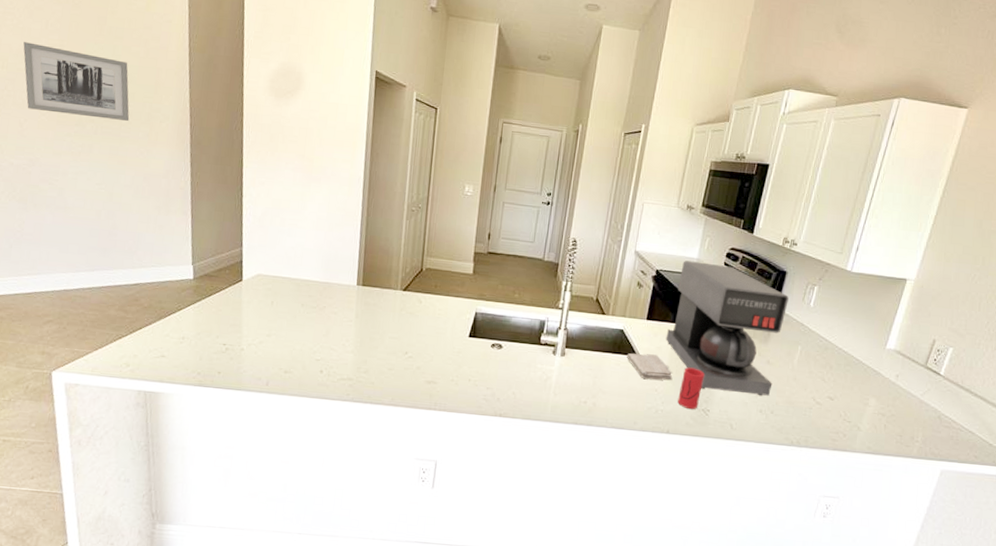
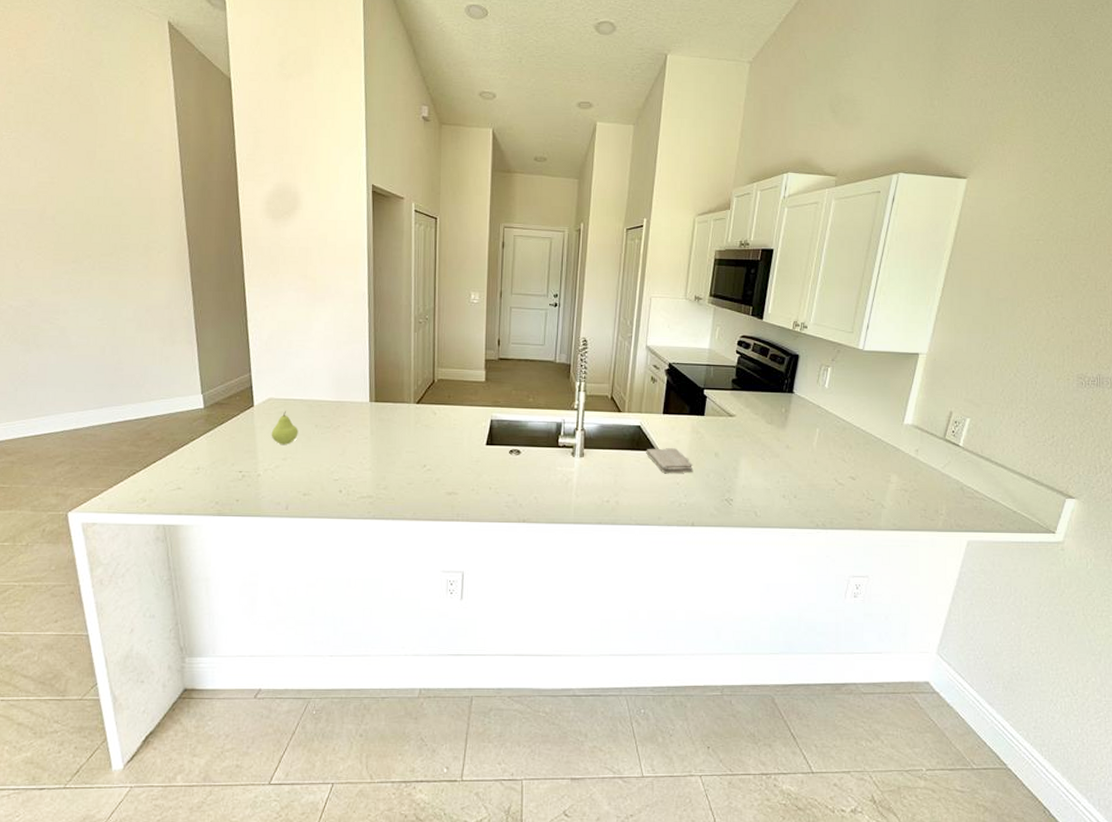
wall art: present [23,42,130,121] -> none [13,182,127,254]
fruit: none [257,287,285,321] -> present [271,410,298,444]
coffee maker: present [666,260,789,396] -> none [683,352,803,482]
cup: present [678,367,705,409] -> none [700,458,725,500]

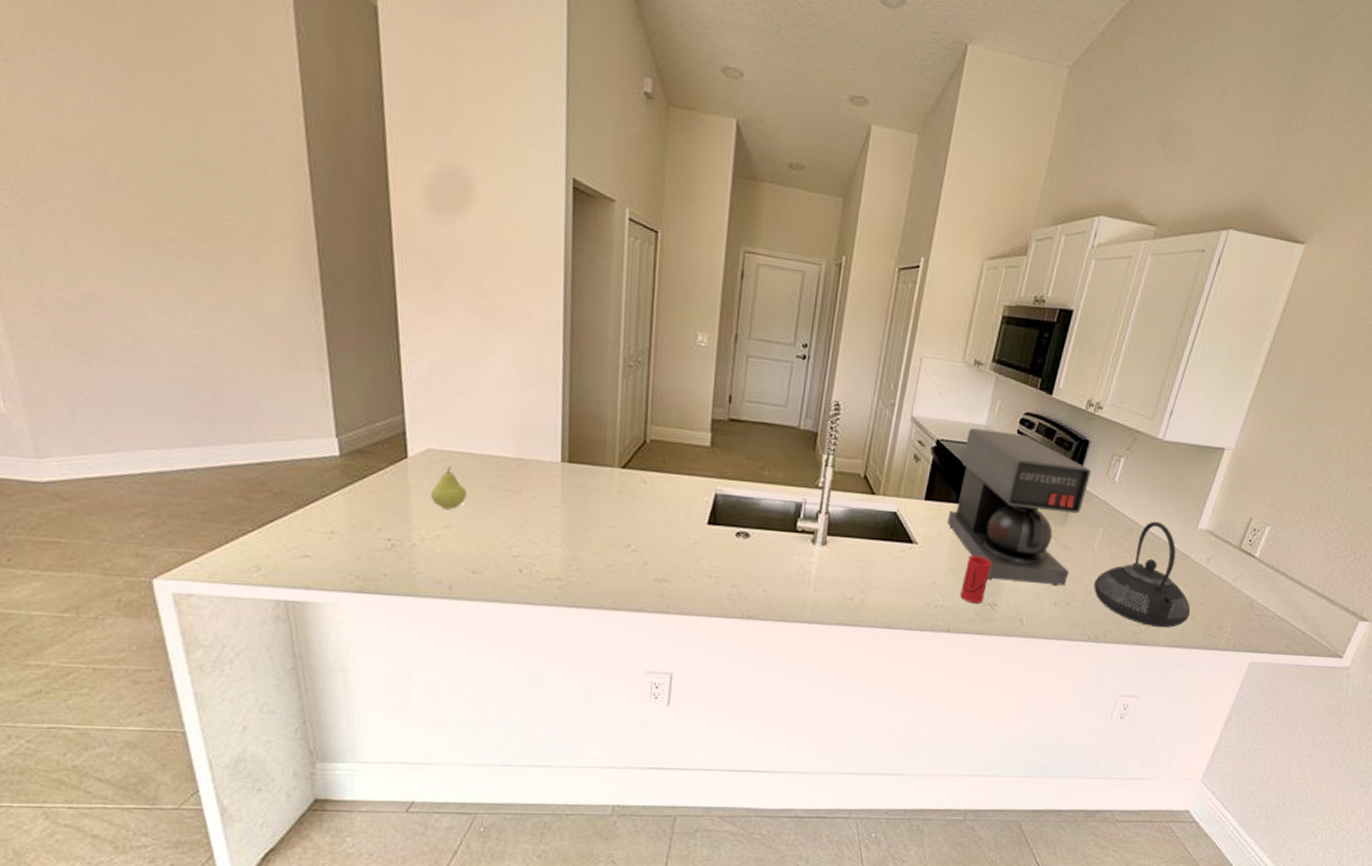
washcloth: present [646,448,694,474] -> none [901,540,955,571]
coffee maker: none [683,352,803,482] -> present [947,428,1091,587]
cup: none [700,458,725,500] -> present [960,555,992,603]
teapot: none [817,420,907,514] -> present [1093,521,1191,628]

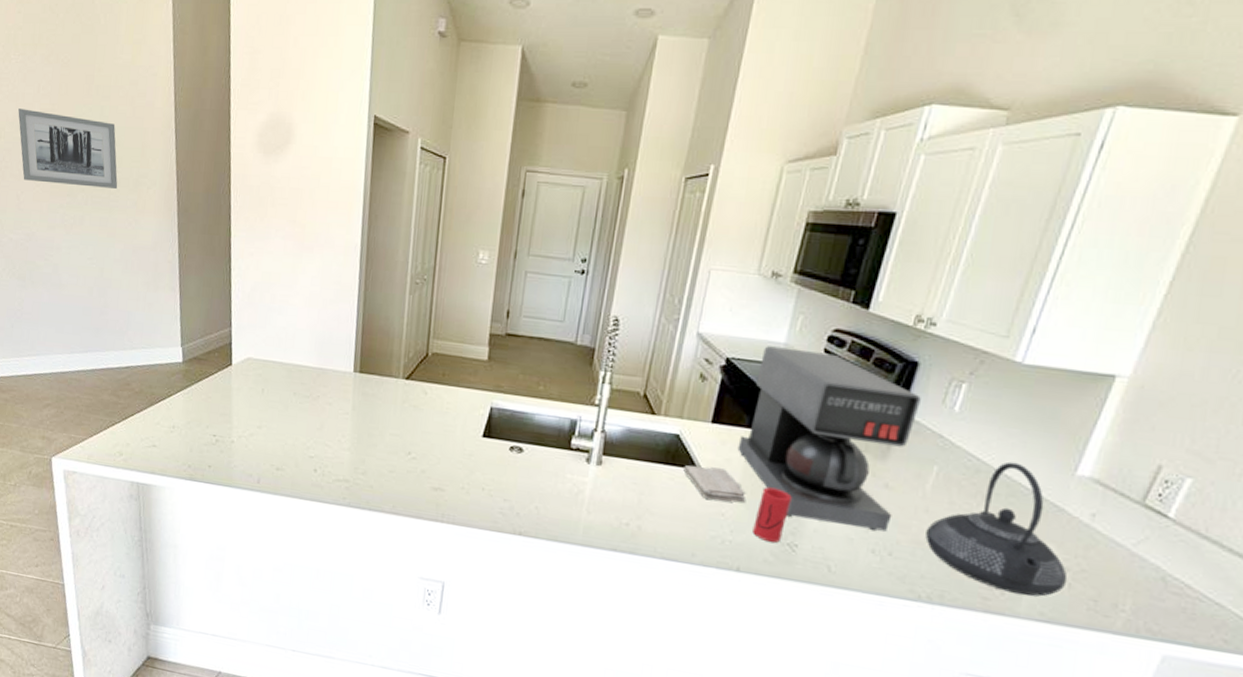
wall art: none [55,122,228,241] -> present [18,108,118,189]
fruit: present [430,465,467,509] -> none [247,373,276,411]
washcloth: none [901,540,955,571] -> present [683,465,746,504]

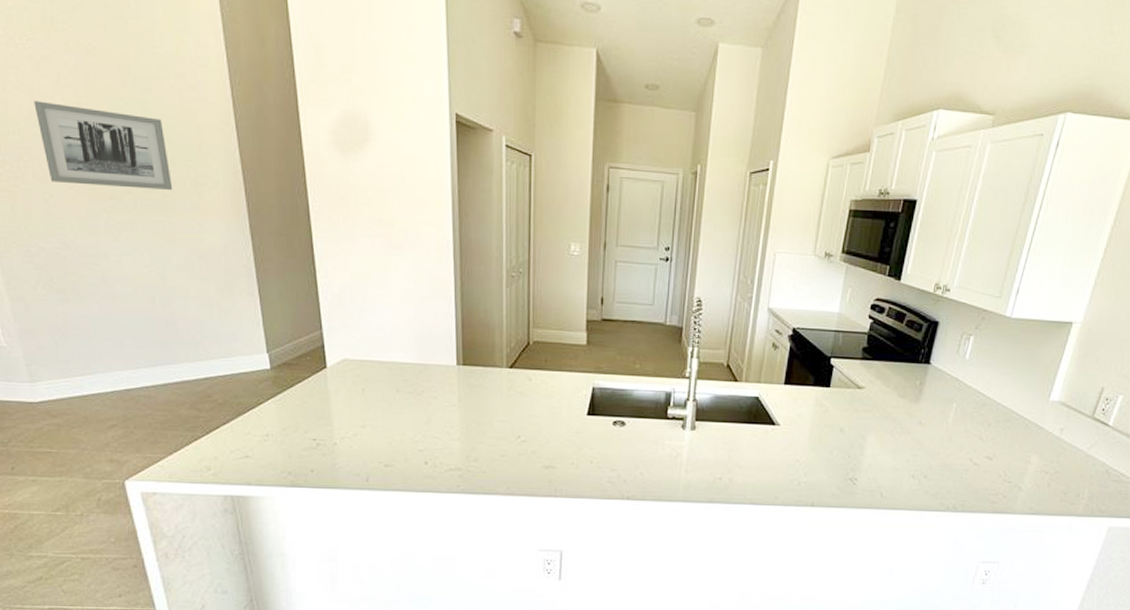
washcloth: present [683,465,746,504] -> none [764,422,816,450]
coffee maker: present [737,346,921,532] -> none [806,316,942,461]
cup: present [753,487,792,543] -> none [822,434,851,479]
teapot: present [925,462,1068,597] -> none [950,395,1047,497]

